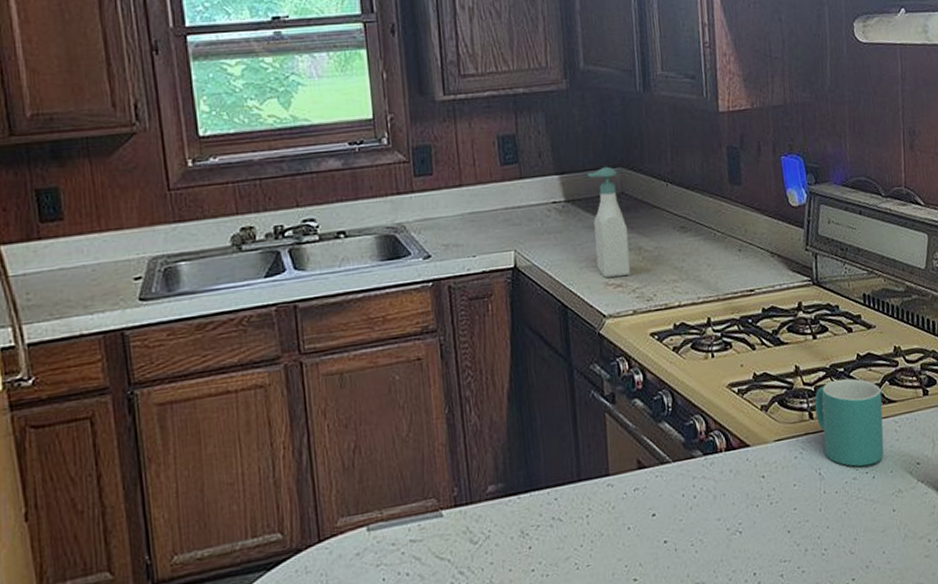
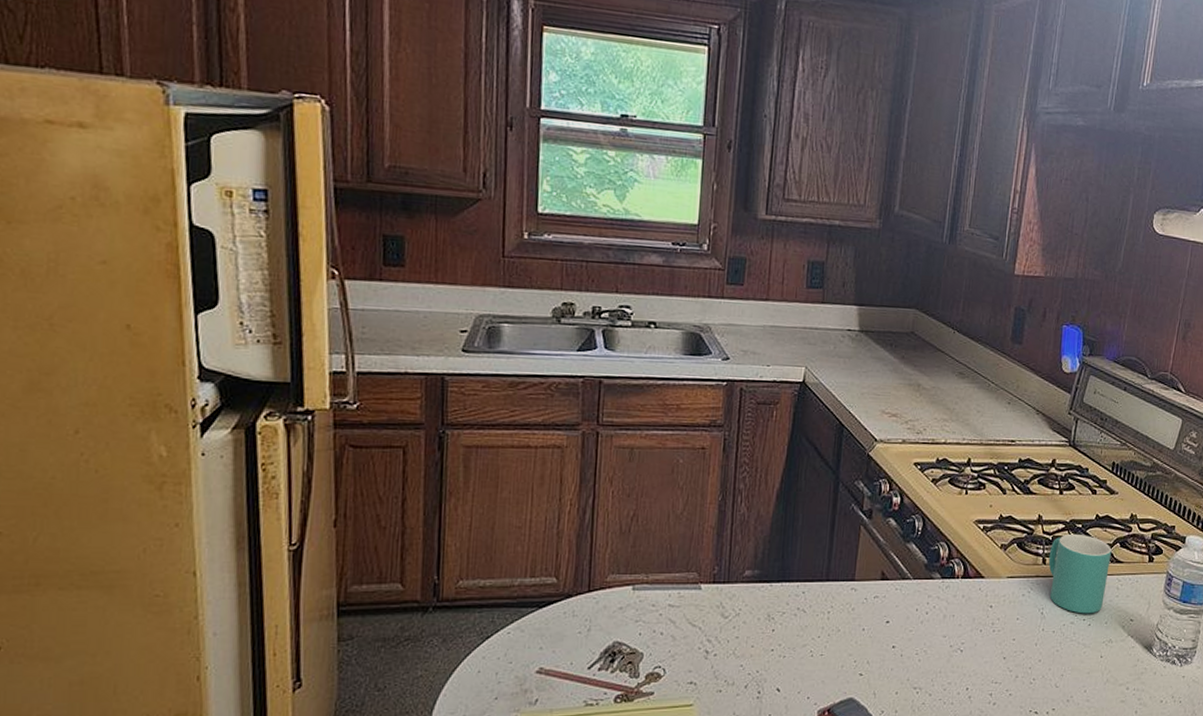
soap bottle: present [587,166,630,278] -> none [877,305,911,407]

